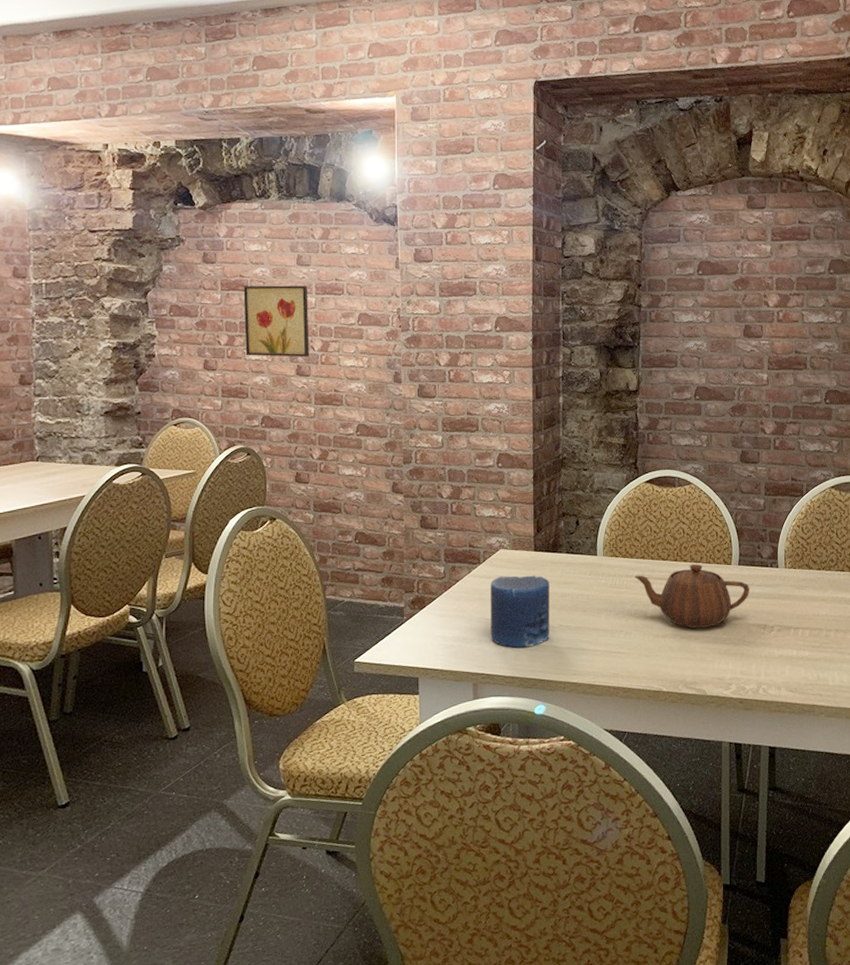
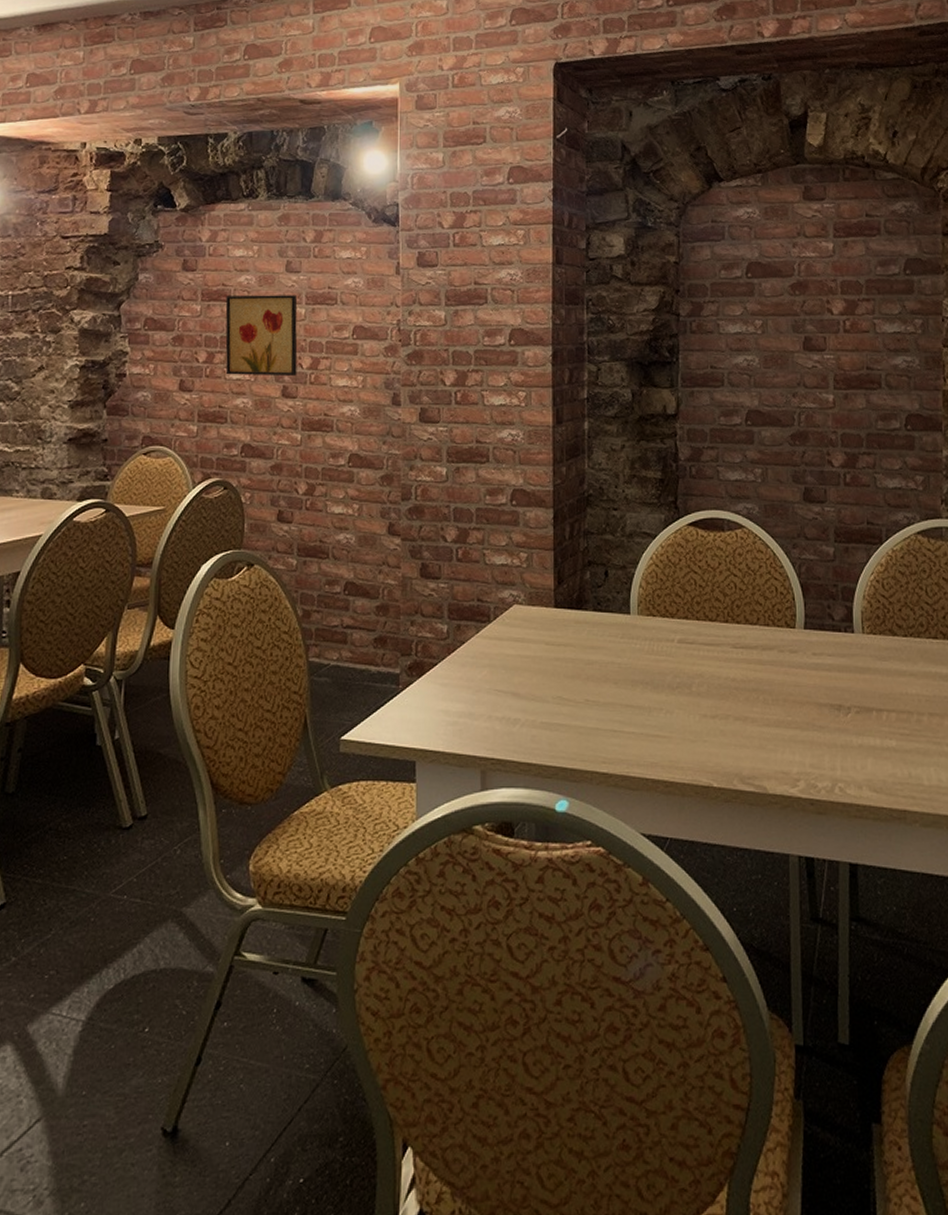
candle: present [490,575,550,648] -> none [502,637,573,727]
teapot: present [633,563,750,628] -> none [675,626,820,707]

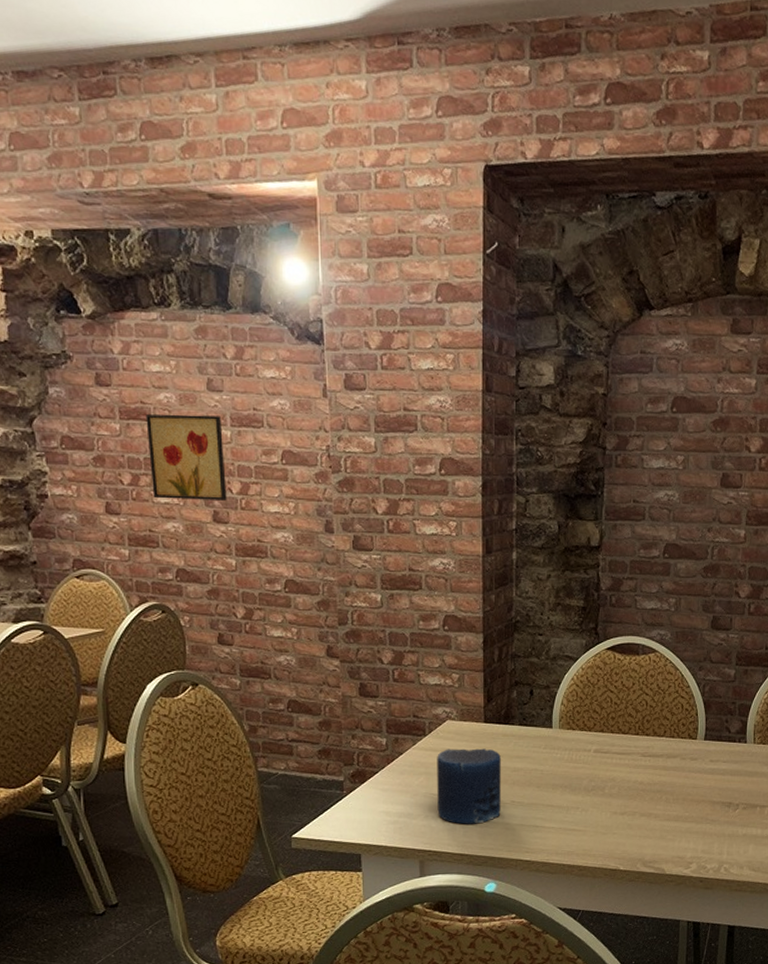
candle: none [502,637,573,727] -> present [437,748,501,824]

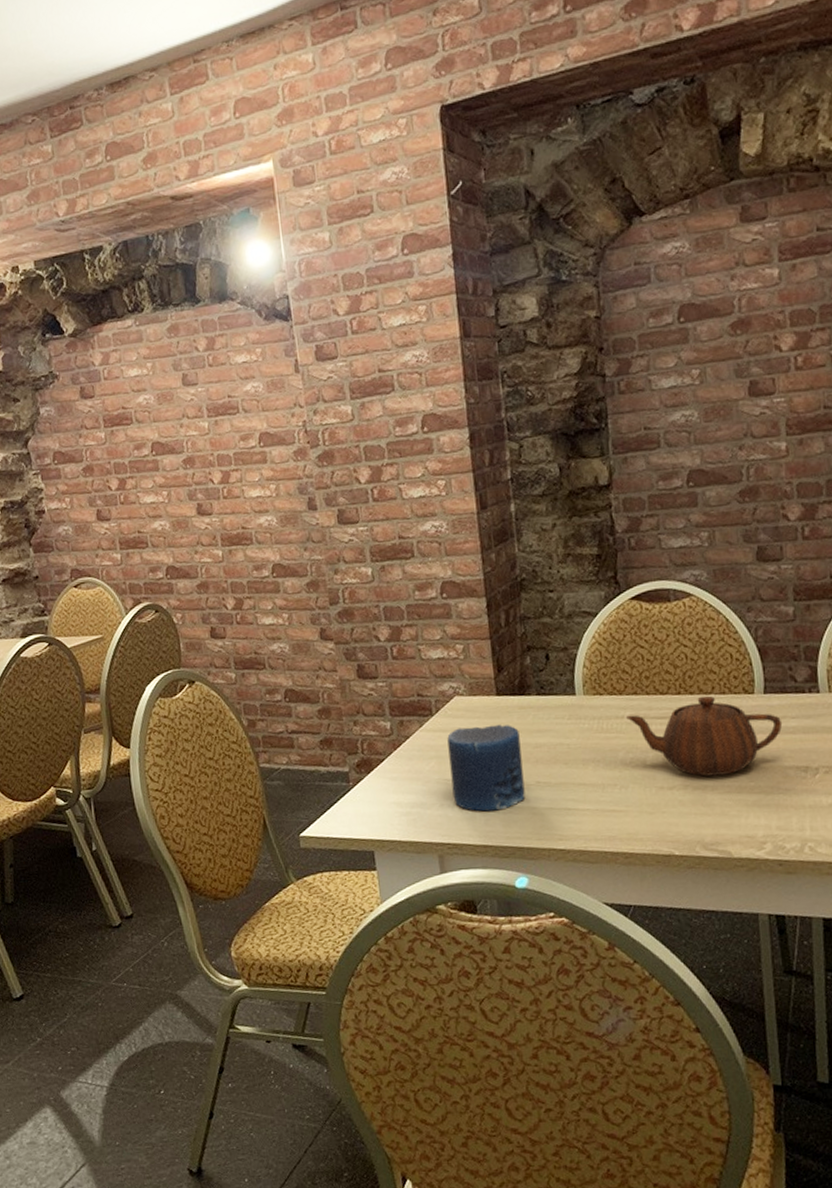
wall art: present [145,414,227,501] -> none [127,409,209,500]
teapot: none [591,738,716,806] -> present [625,695,783,777]

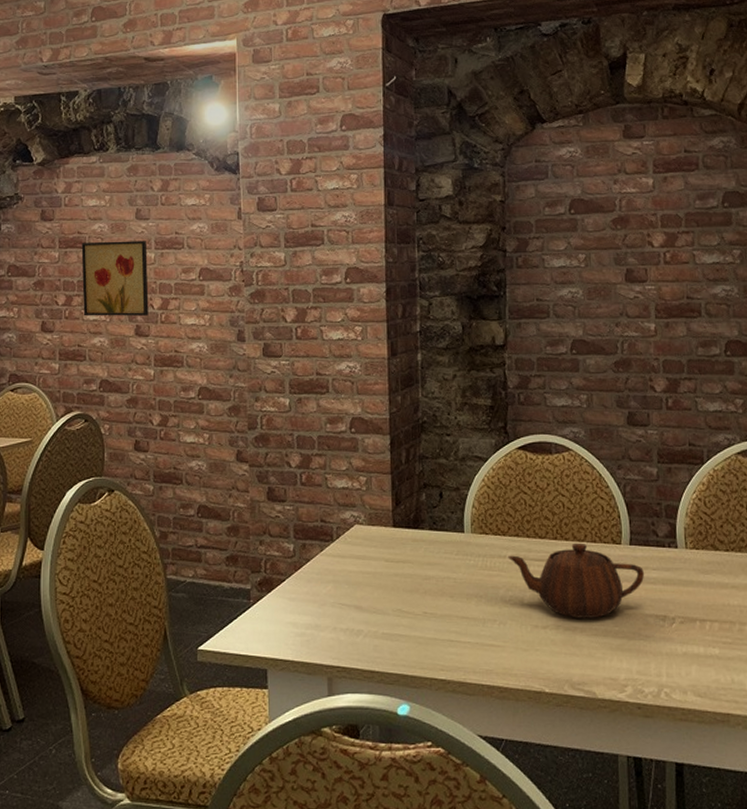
wall art: none [127,409,209,500] -> present [81,241,149,316]
candle: present [447,724,525,812] -> none [345,554,413,638]

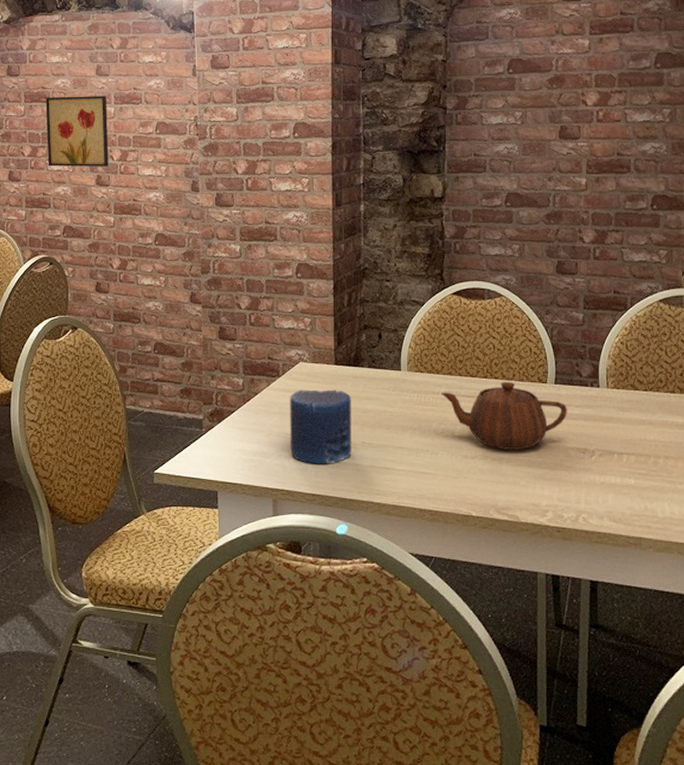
candle: none [345,554,413,638] -> present [290,390,351,464]

